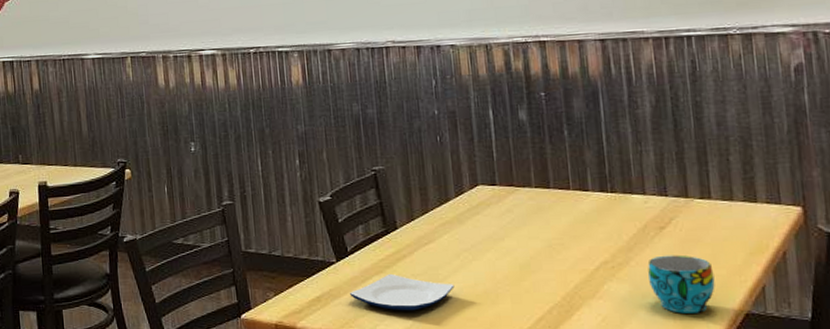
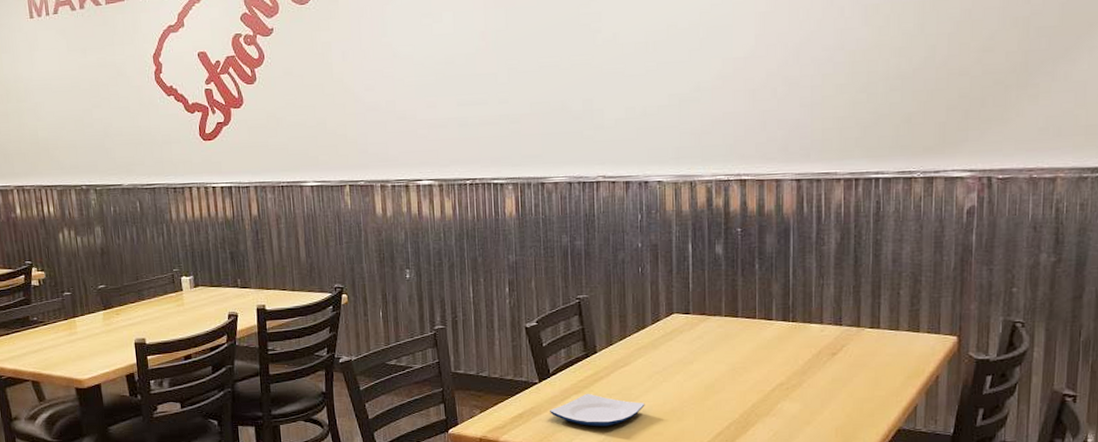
cup: present [647,255,715,313] -> none [818,378,875,429]

